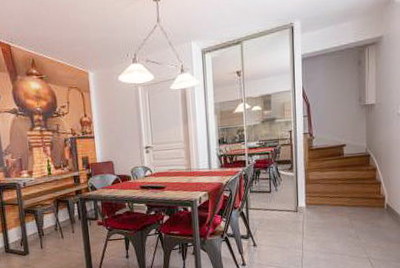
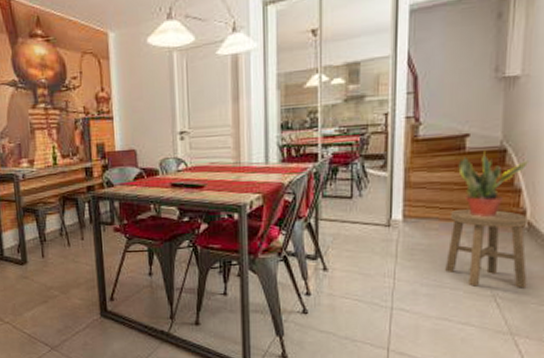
stool: none [336,197,389,252] -> present [445,210,528,288]
potted plant: none [340,154,384,203] -> present [458,149,528,218]

